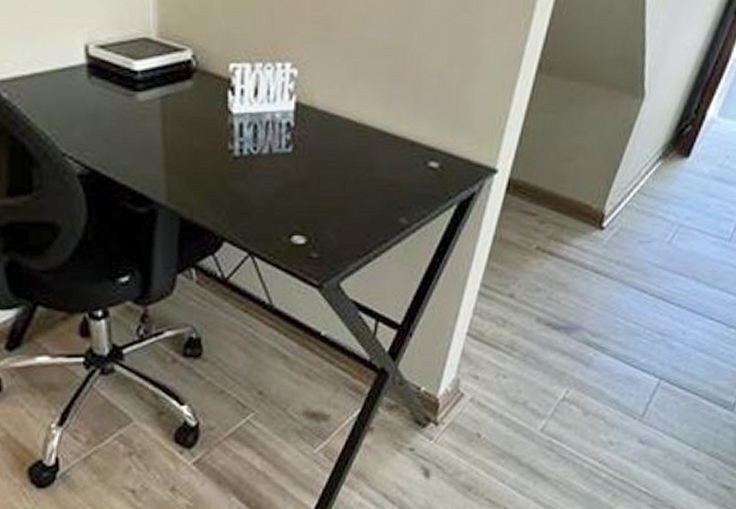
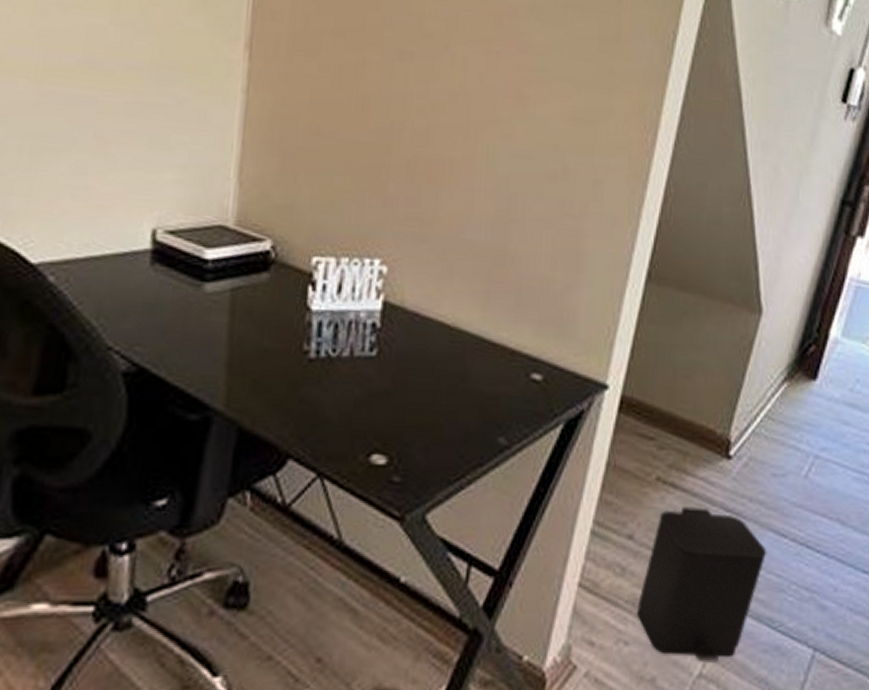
pedal bin: none [514,269,629,390] -> present [636,505,767,663]

